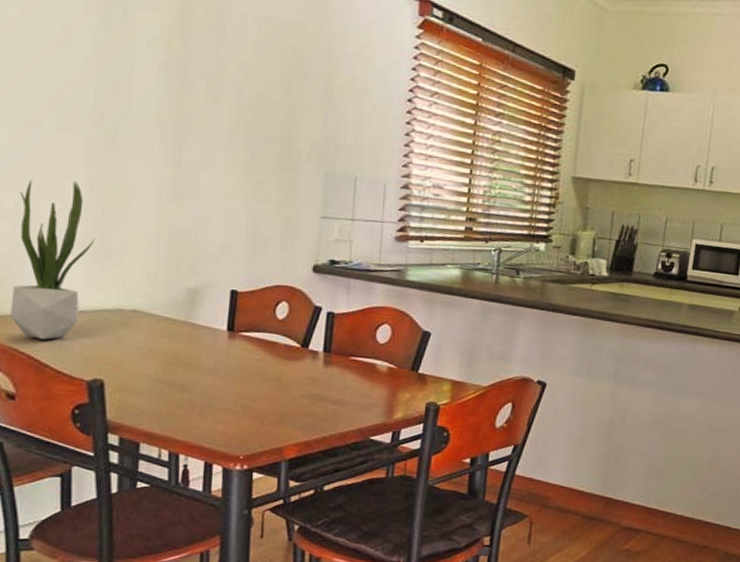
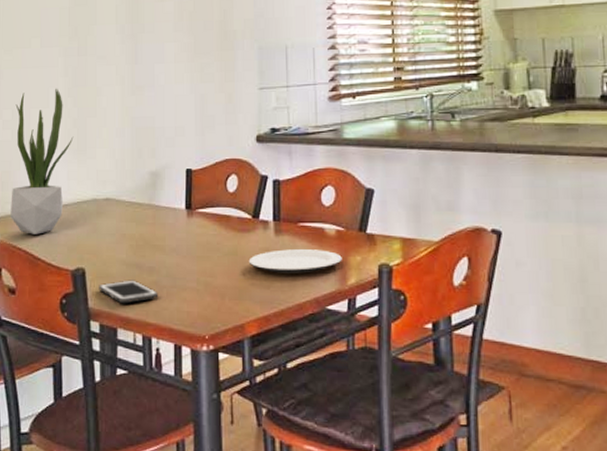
cell phone: none [120,395,190,420] -> present [99,280,159,304]
plate: none [293,380,391,405] -> present [248,249,342,273]

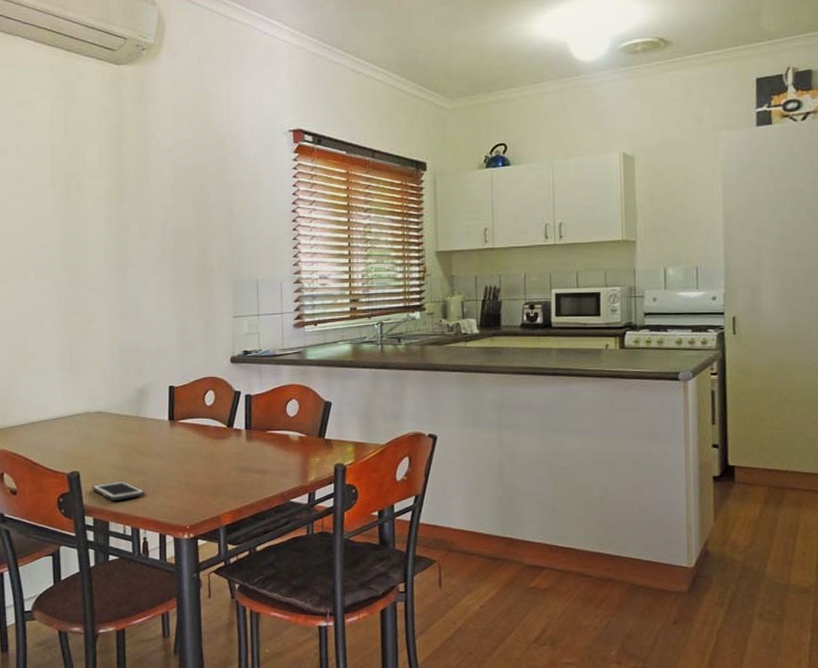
potted plant: present [10,88,74,235] -> none [10,315,67,443]
plate: present [248,249,342,273] -> none [224,453,304,473]

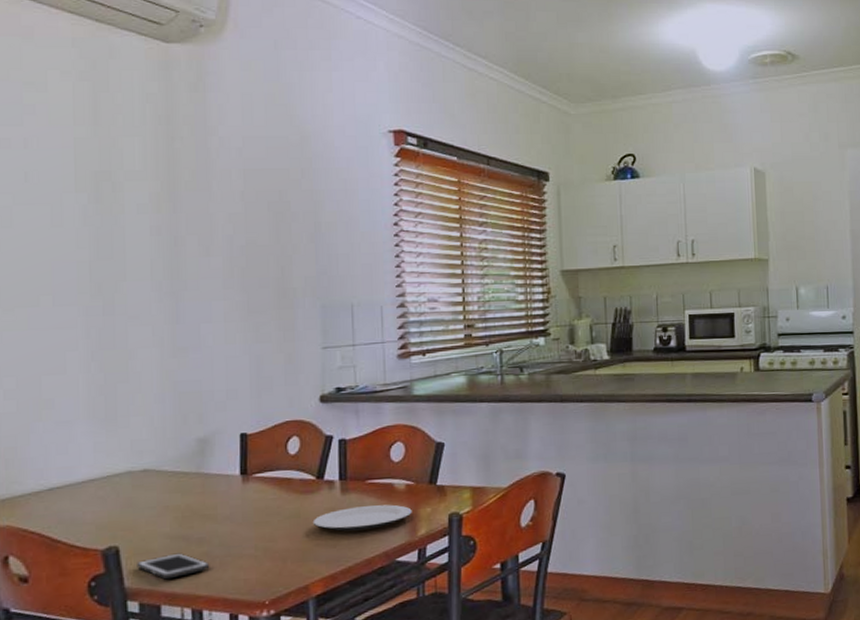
plate: none [224,453,304,473] -> present [312,504,412,532]

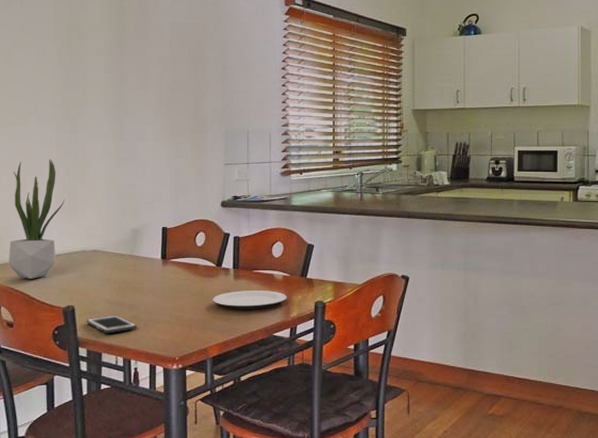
potted plant: none [18,351,100,516] -> present [9,158,65,279]

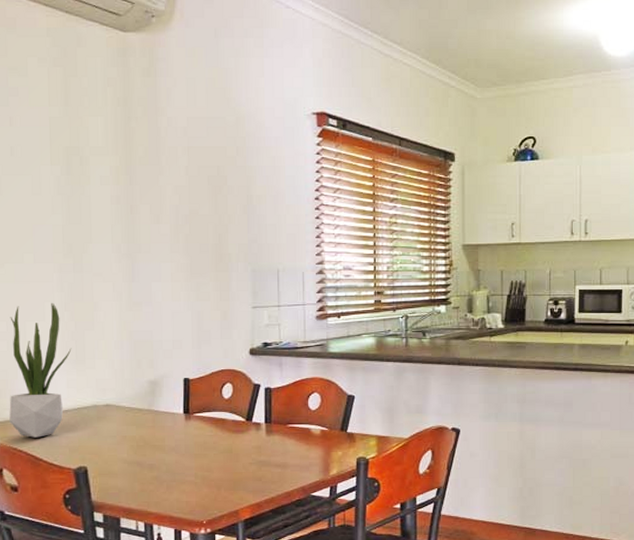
cell phone: present [86,315,137,334] -> none [101,476,159,497]
plate: present [212,290,287,309] -> none [242,447,326,467]

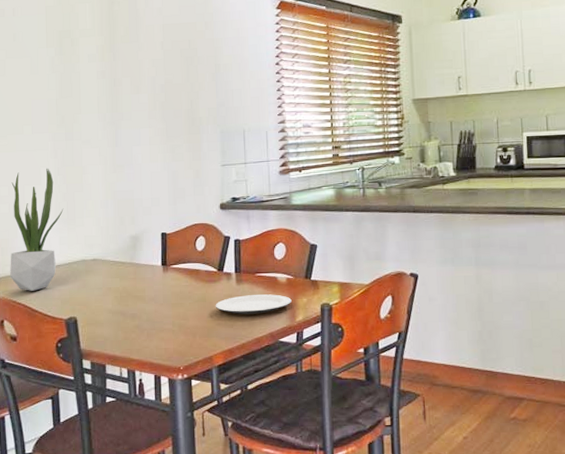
plate: none [242,447,326,467] -> present [215,294,292,314]

